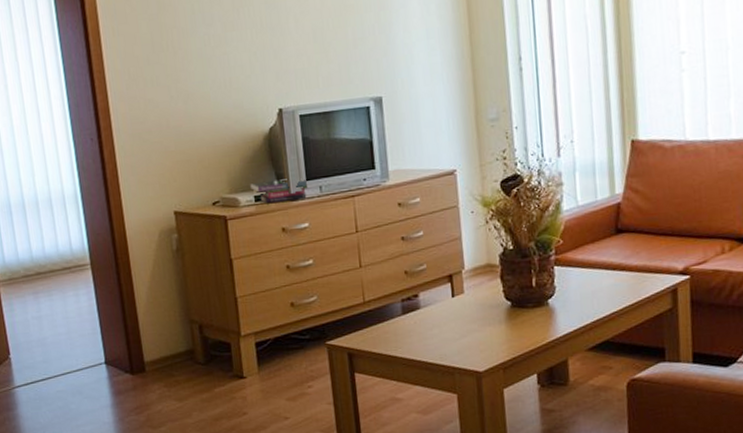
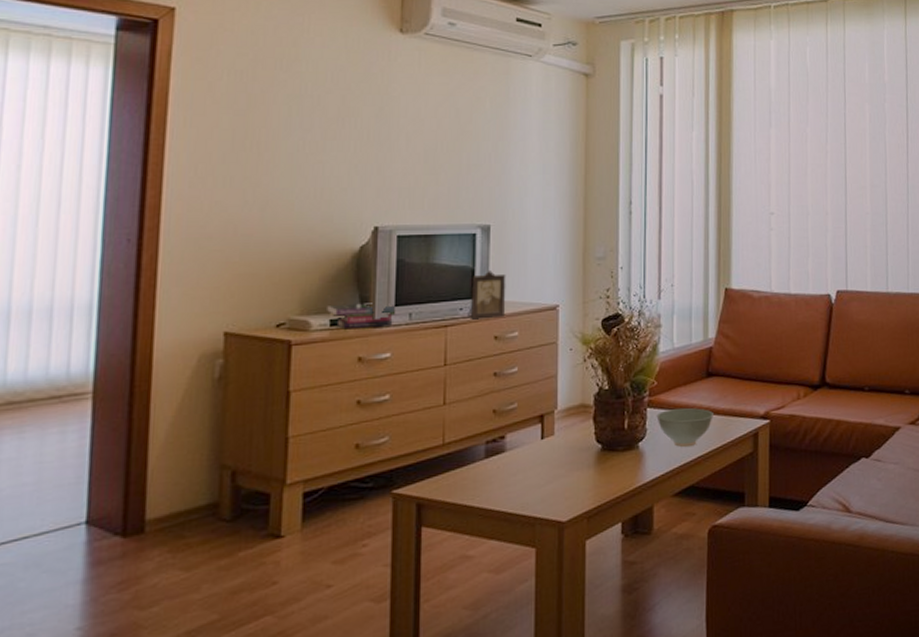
photo frame: none [370,141,405,189] -> present [468,271,506,320]
bowl: none [564,265,626,303] -> present [656,408,713,447]

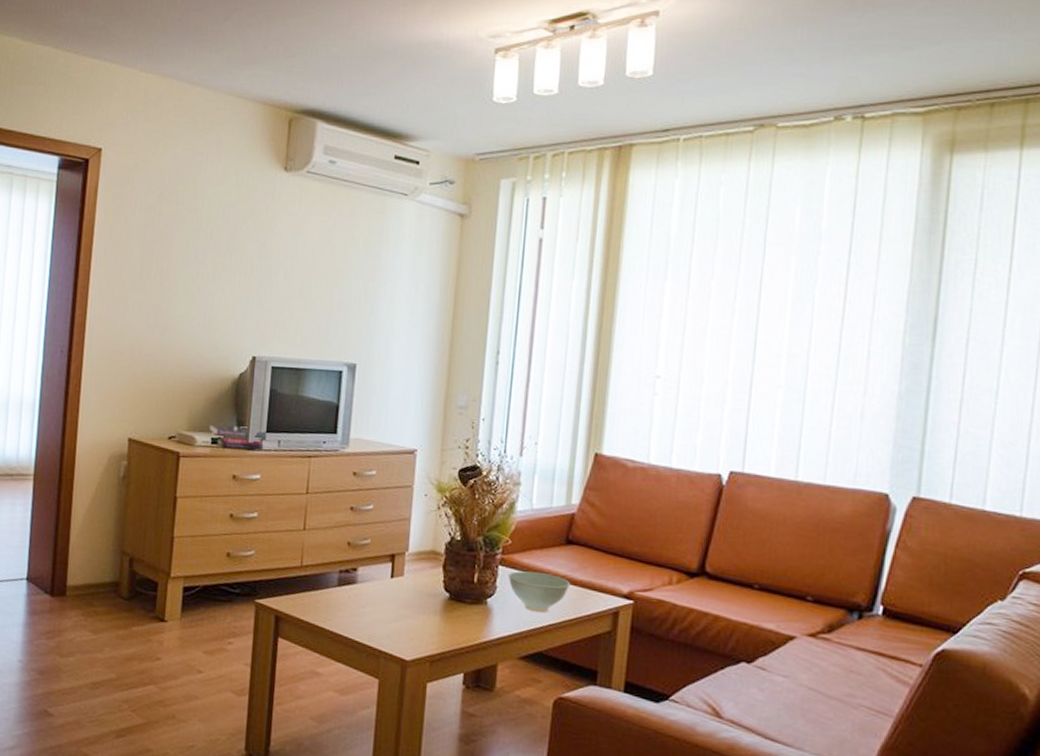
photo frame: present [468,271,506,320] -> none [330,408,368,456]

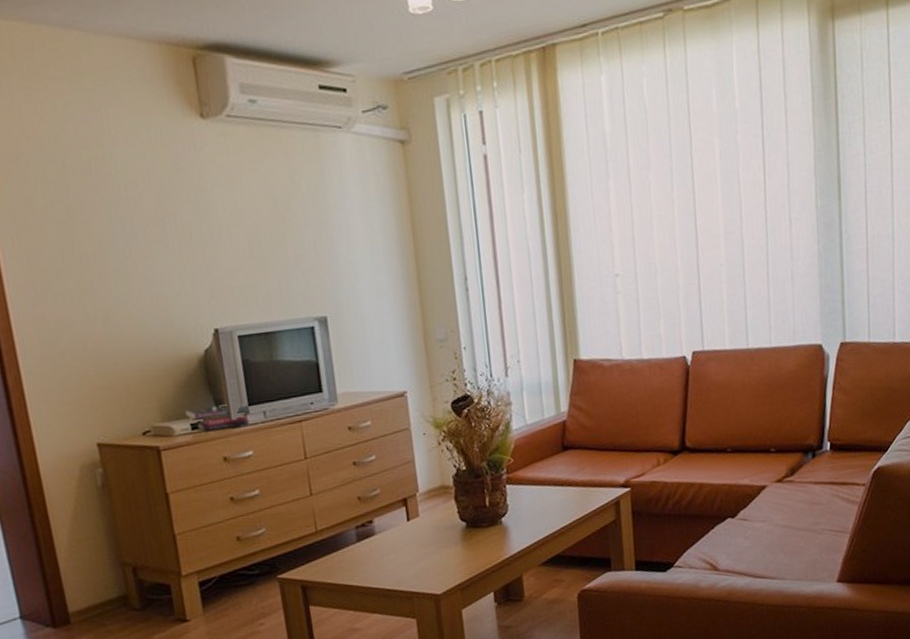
bowl: present [508,571,570,612] -> none [516,481,573,520]

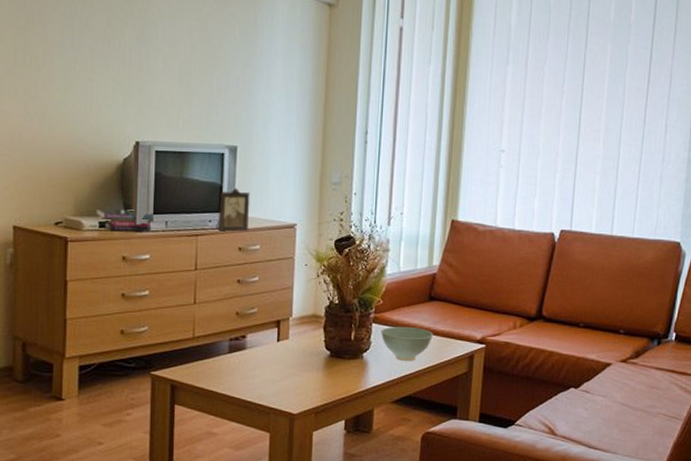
photo frame: none [317,363,355,413] -> present [216,188,250,232]
bowl: none [516,481,573,520] -> present [380,327,433,361]

